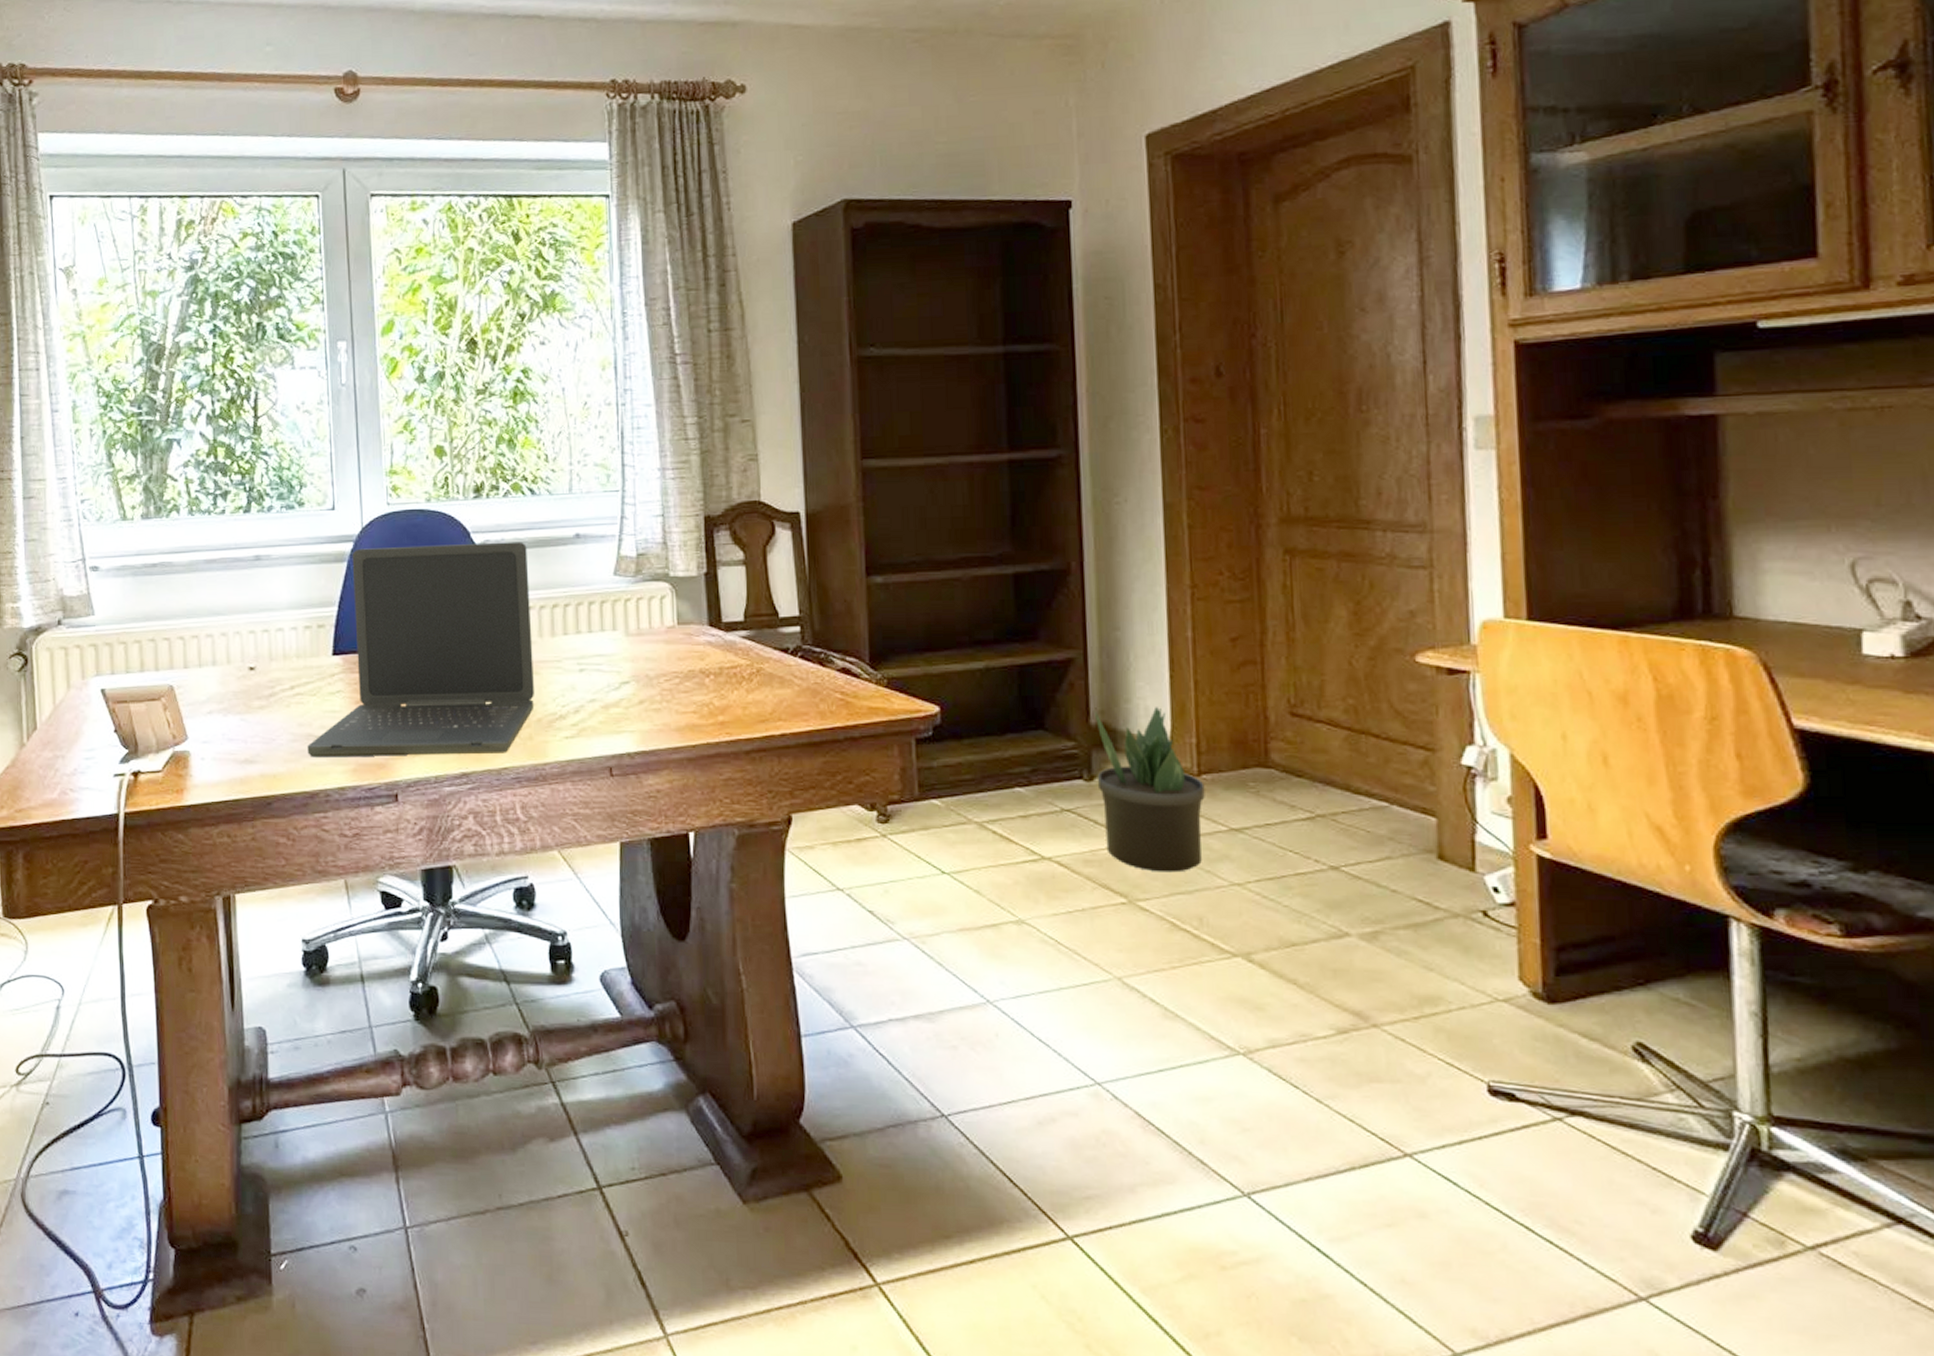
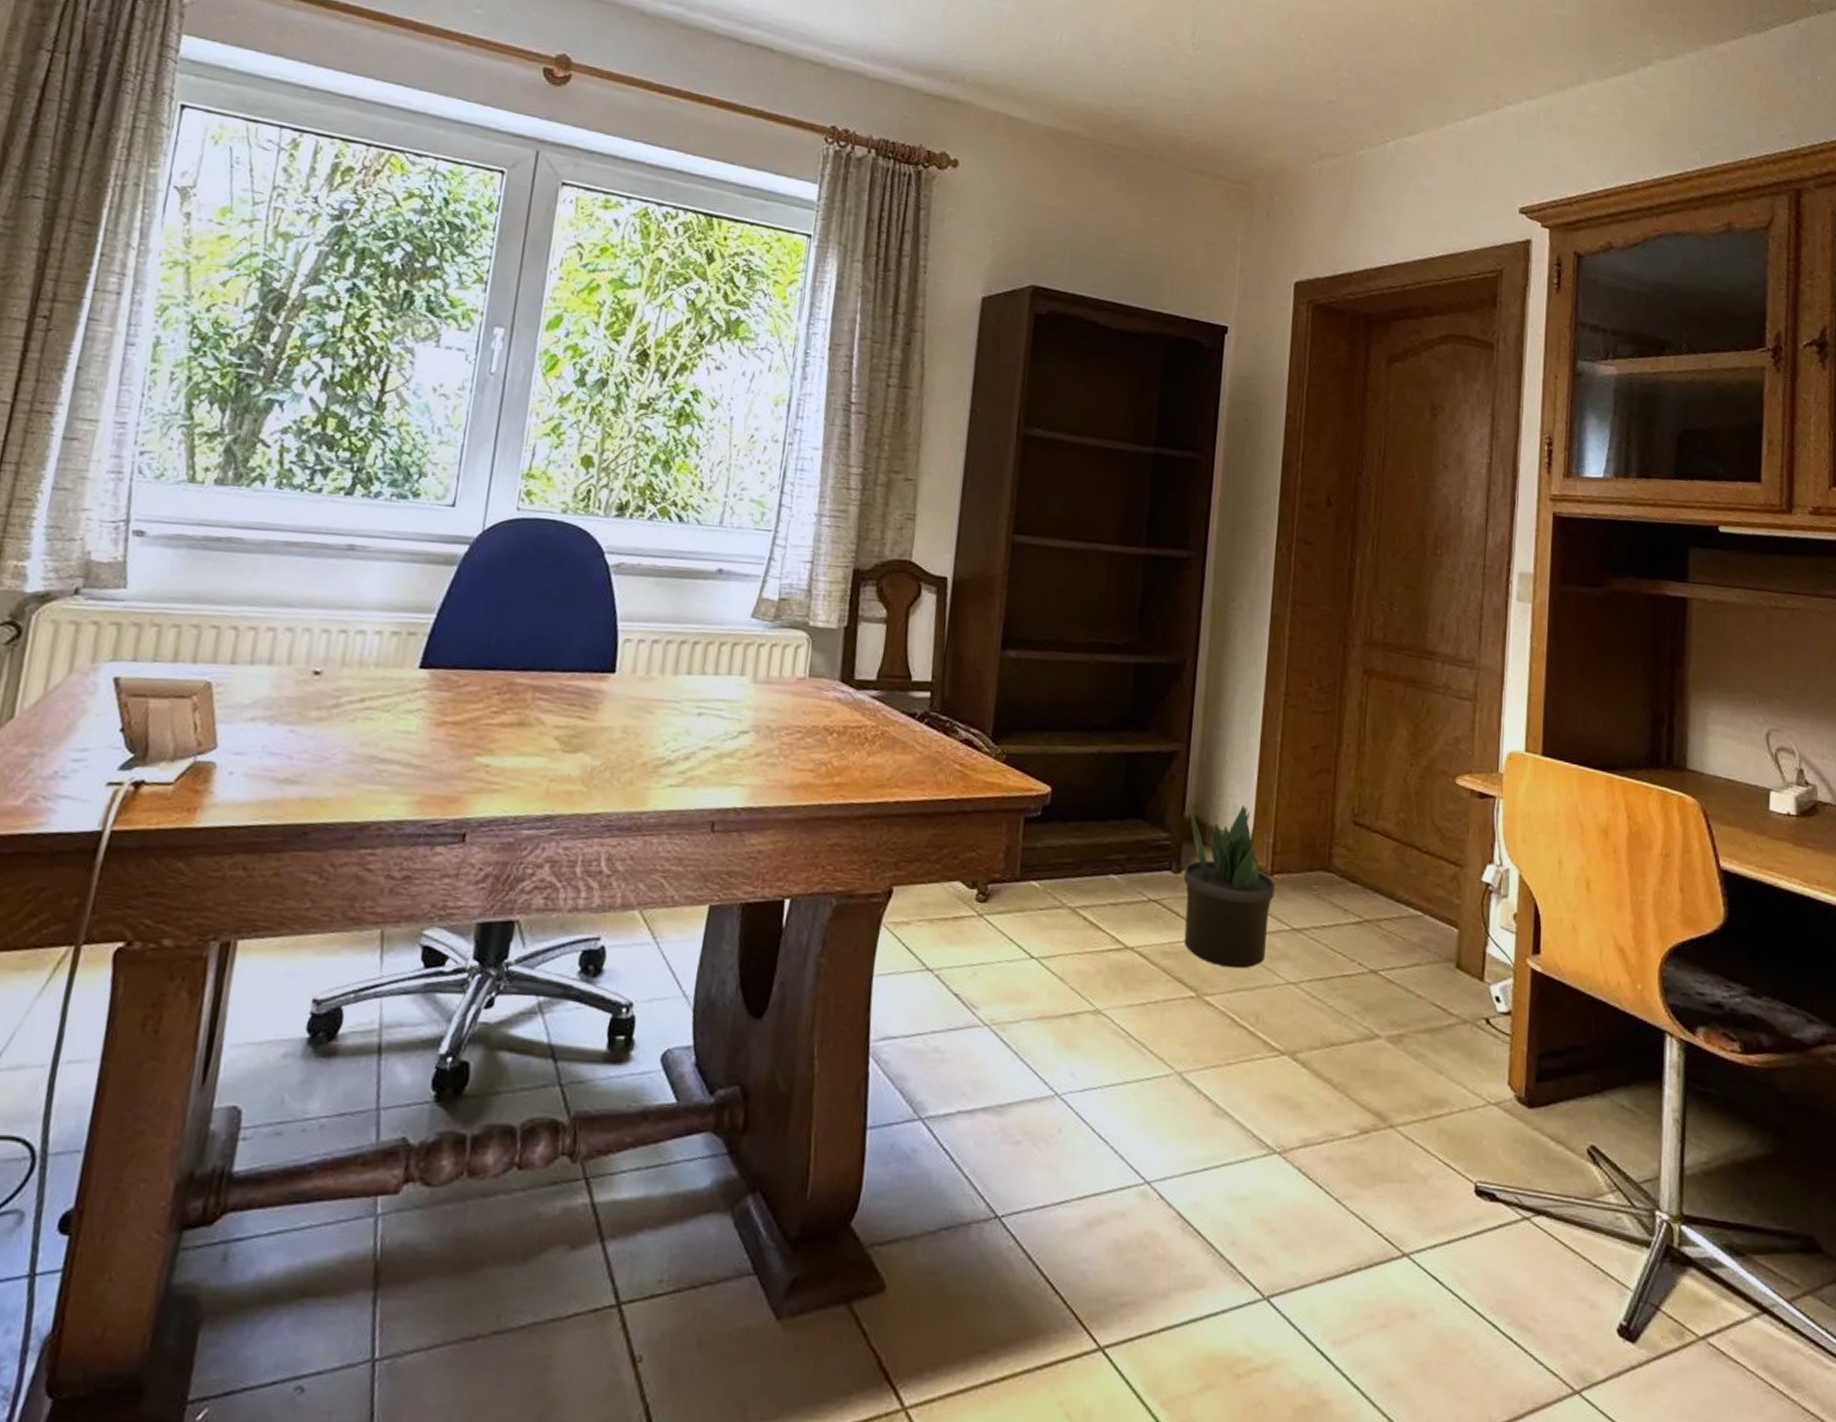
laptop: present [307,541,535,758] -> none [366,553,664,797]

